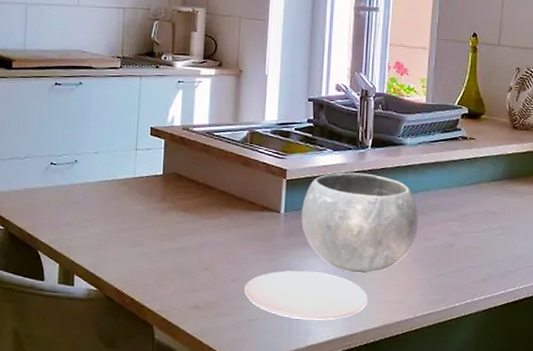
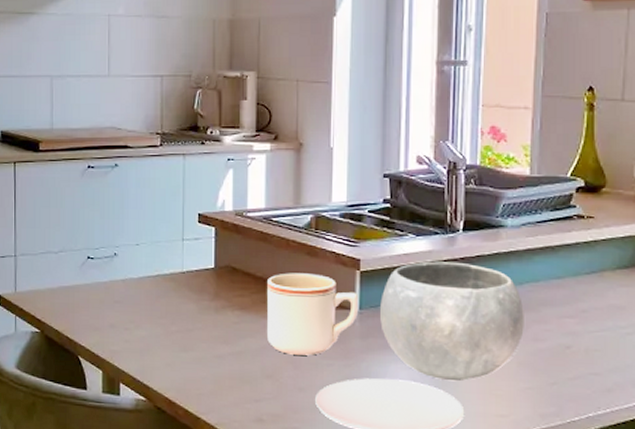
mug: none [206,180,285,251] -> present [267,273,359,356]

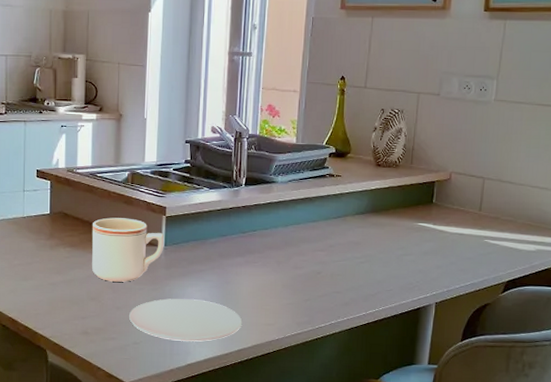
bowl: present [380,261,524,381] -> none [181,209,288,300]

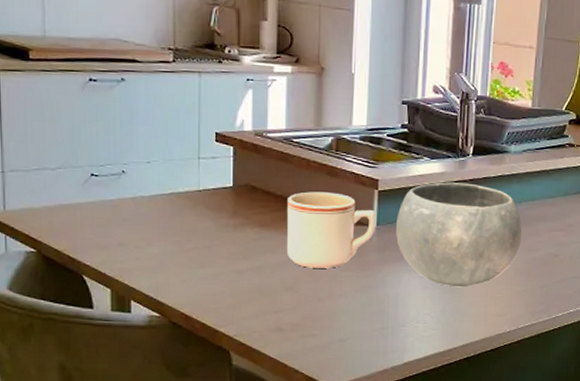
plate: present [129,298,243,342] -> none [334,287,469,336]
bowl: none [181,209,288,300] -> present [396,182,522,287]

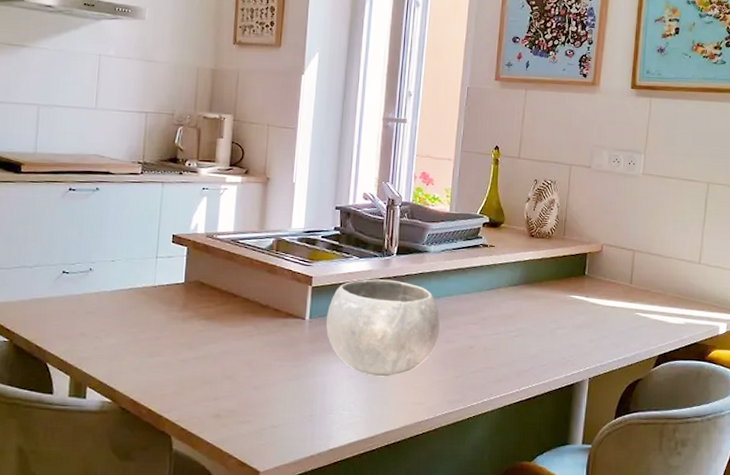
mug: present [287,191,377,268] -> none [228,287,310,358]

